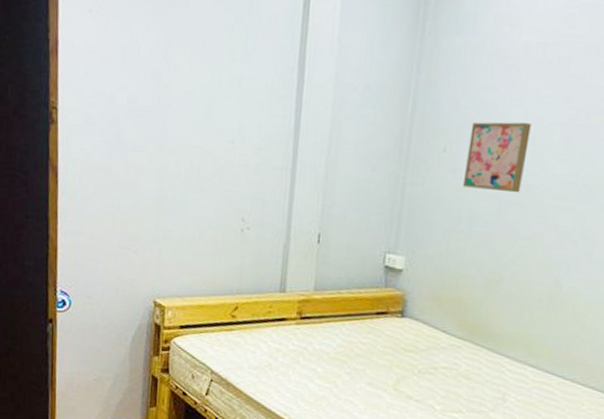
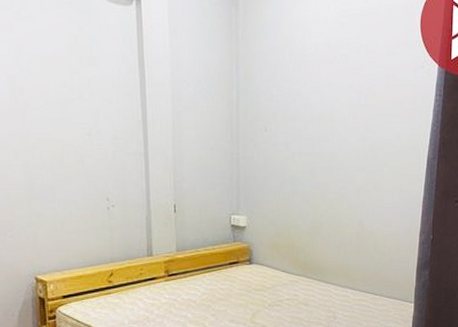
wall art: present [463,122,532,193] -> none [284,105,327,159]

